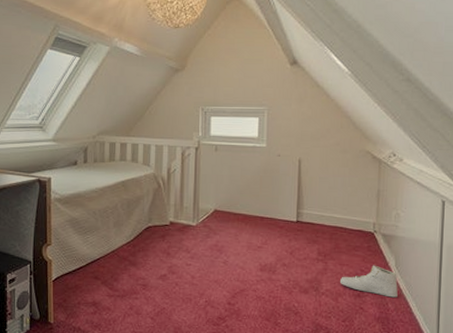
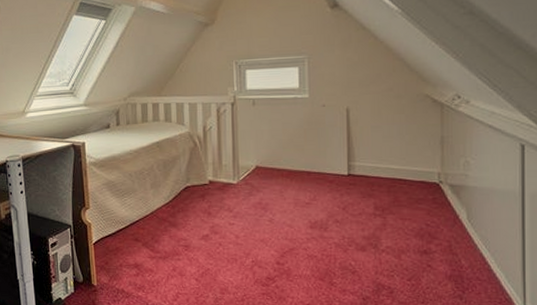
sneaker: present [339,265,398,298] -> none [401,218,472,254]

